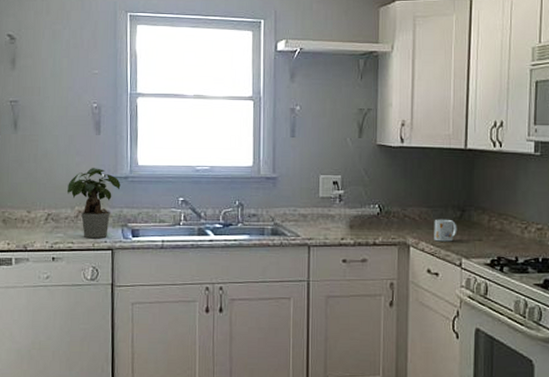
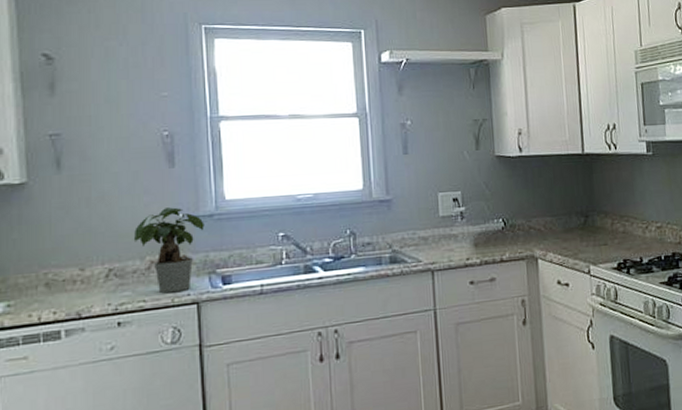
mug: present [434,219,457,242] -> none [559,226,583,251]

